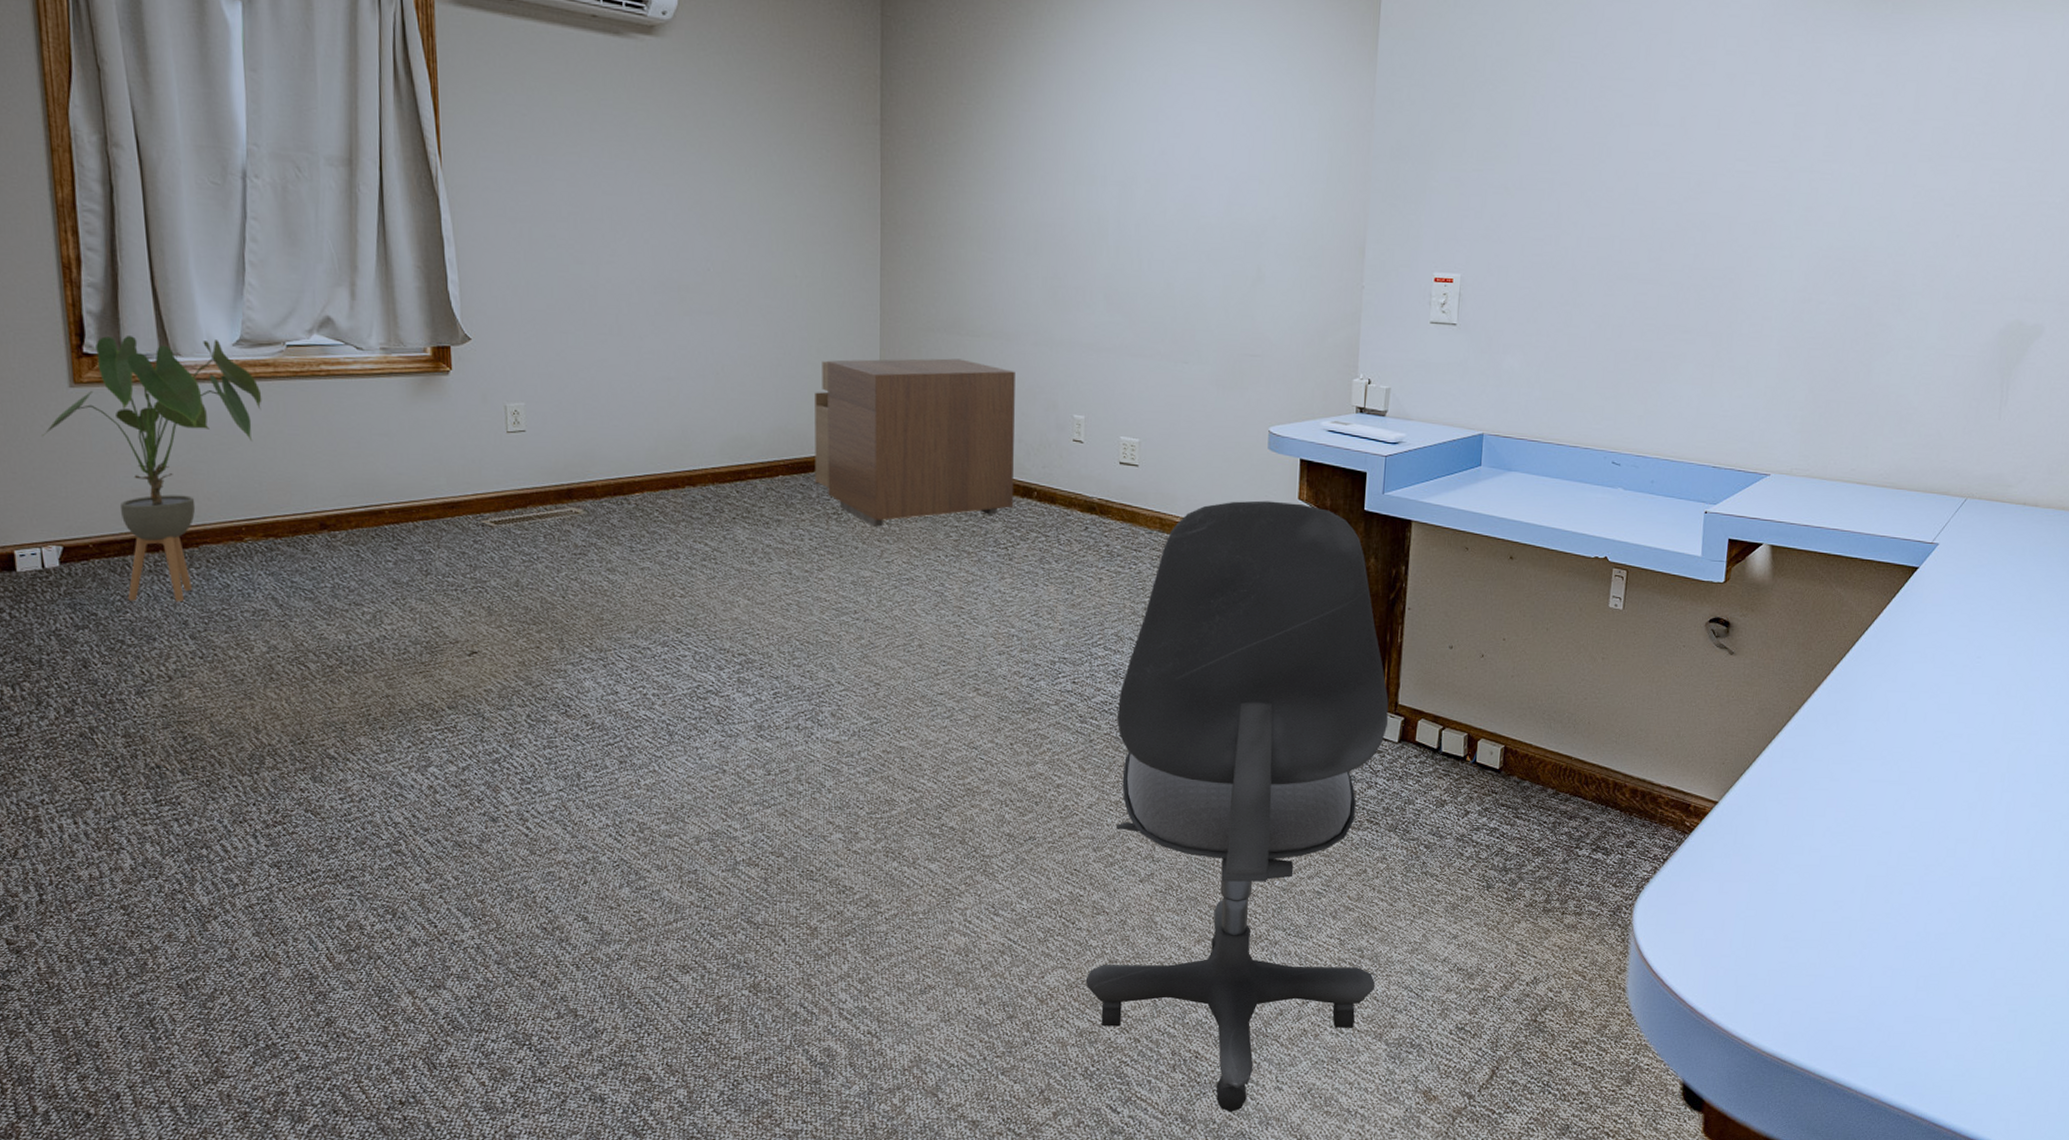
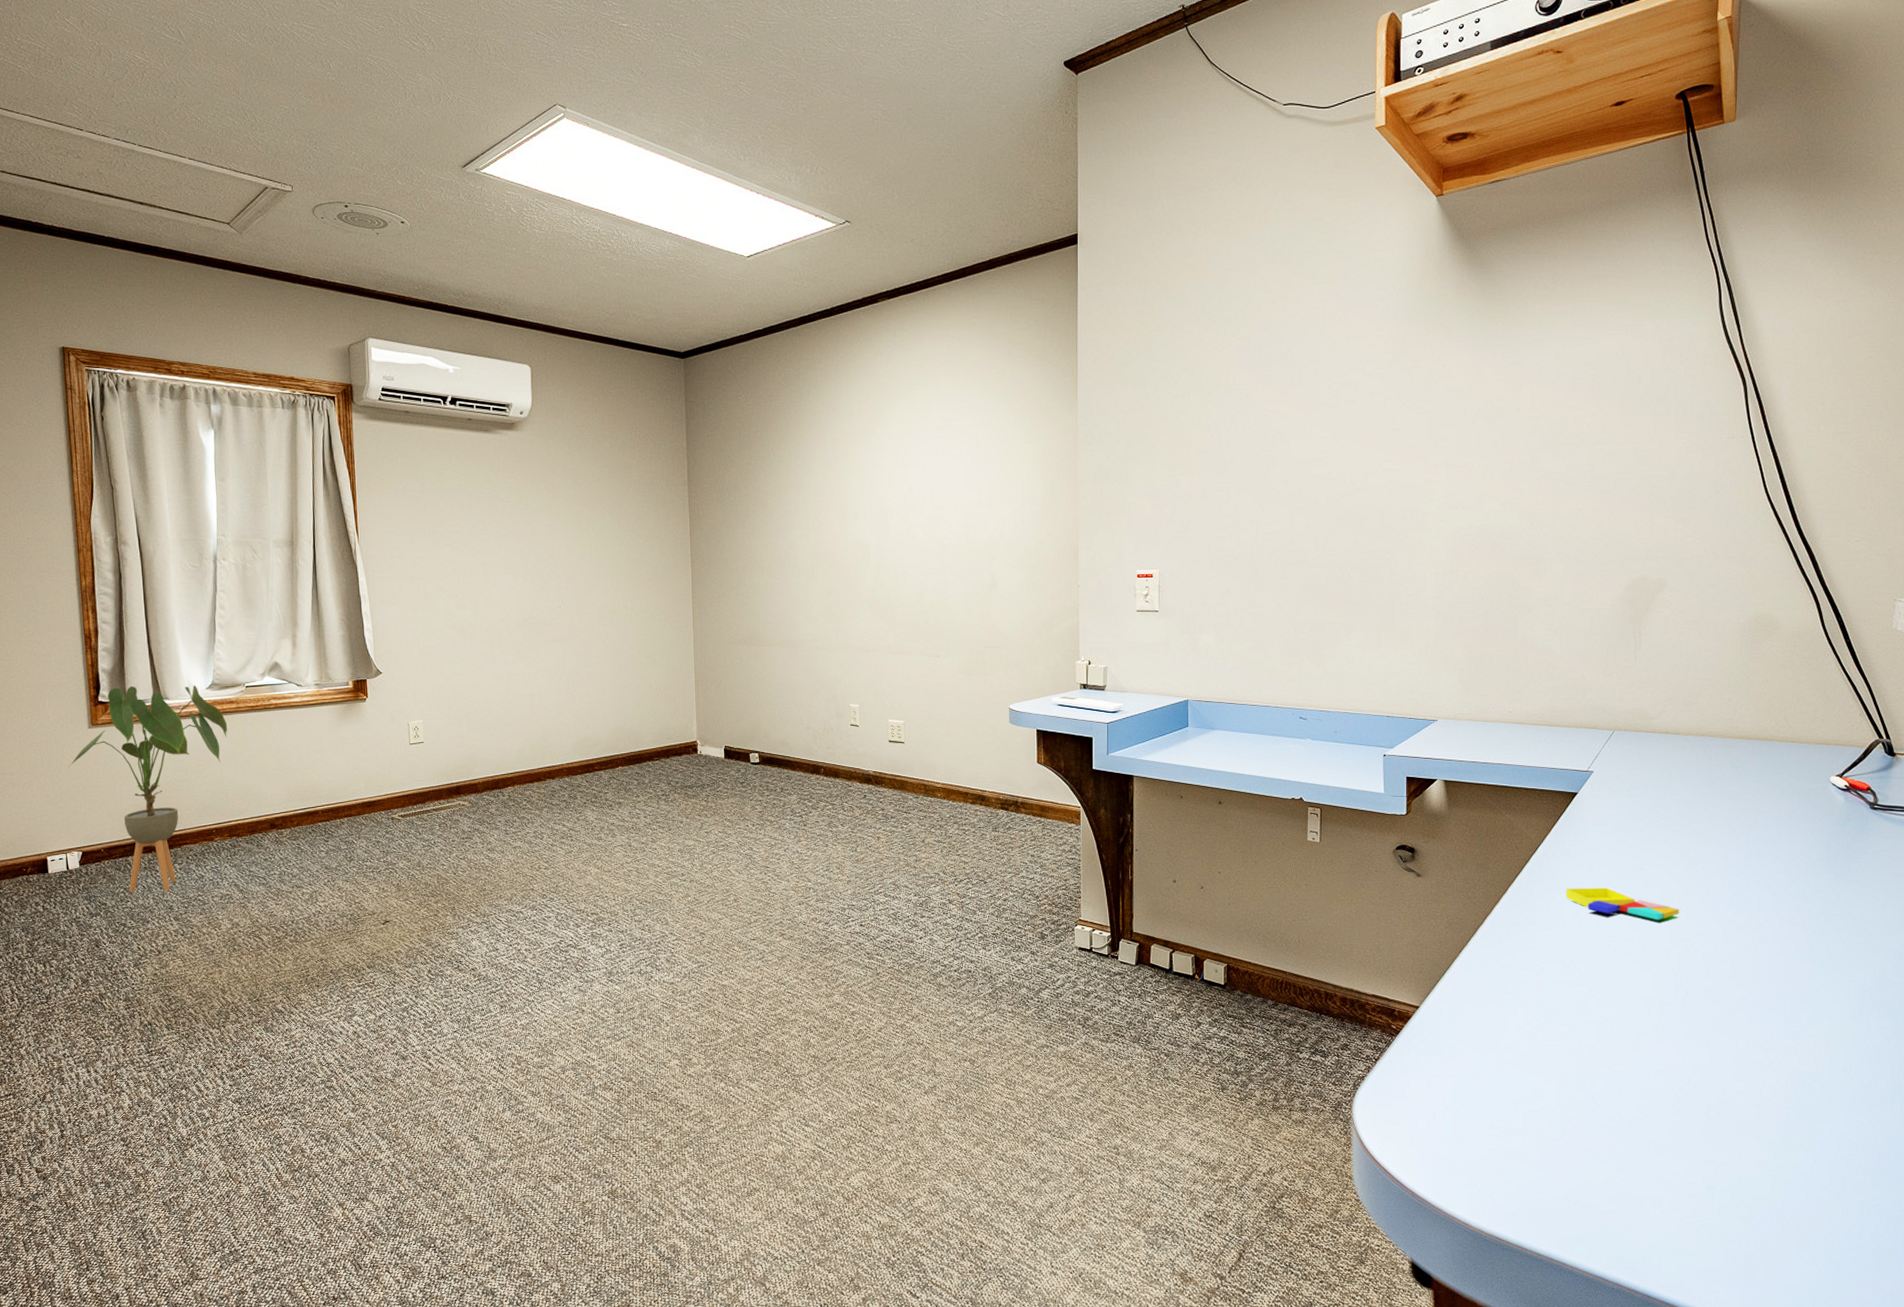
filing cabinet: present [815,358,1015,527] -> none [645,665,804,804]
office chair: present [1085,500,1389,1113] -> none [884,766,1130,1296]
sticky notes: none [1892,675,2016,720] -> present [1565,887,1680,924]

